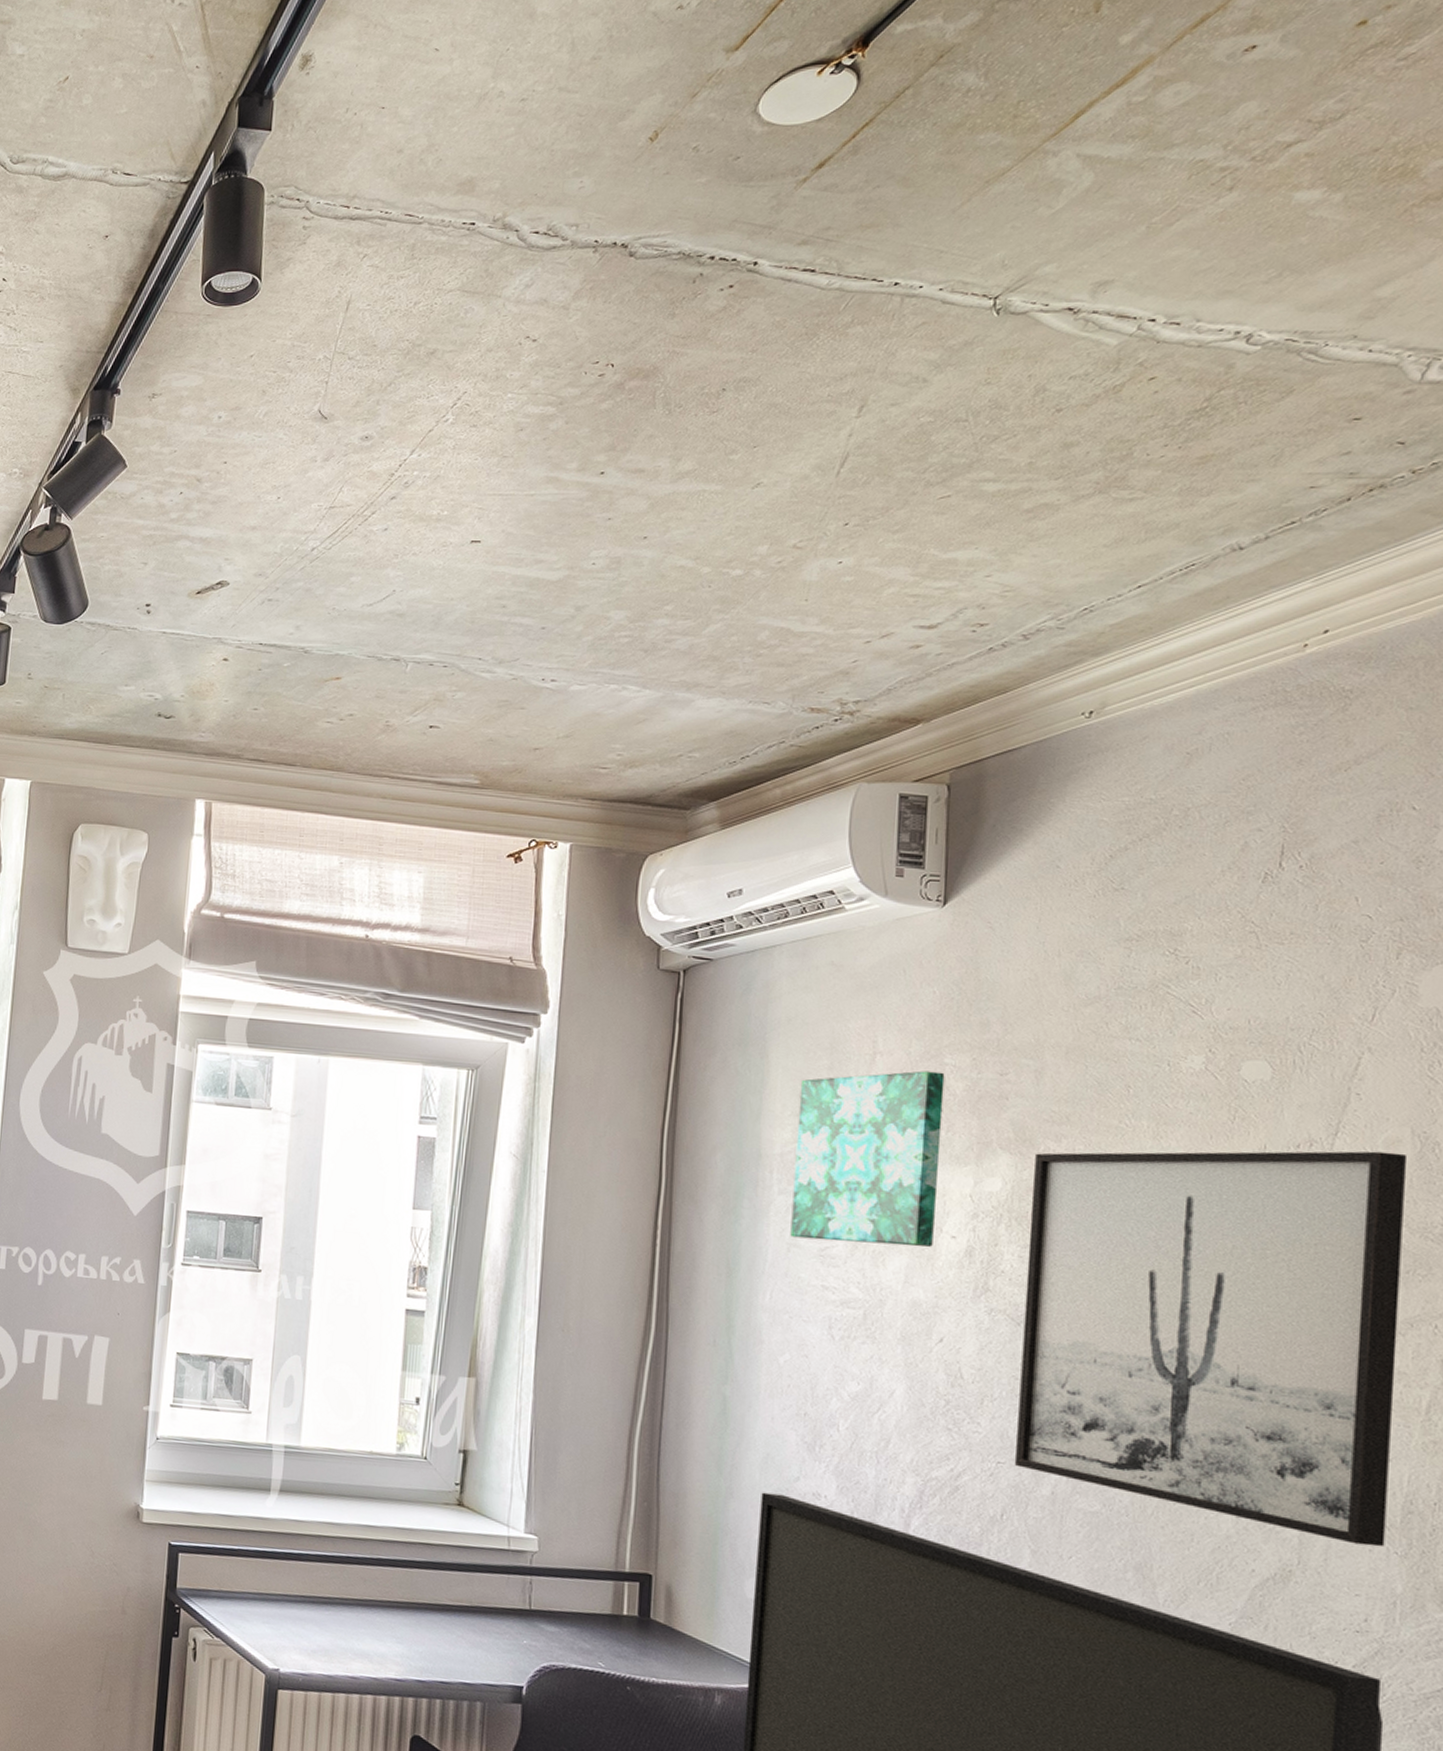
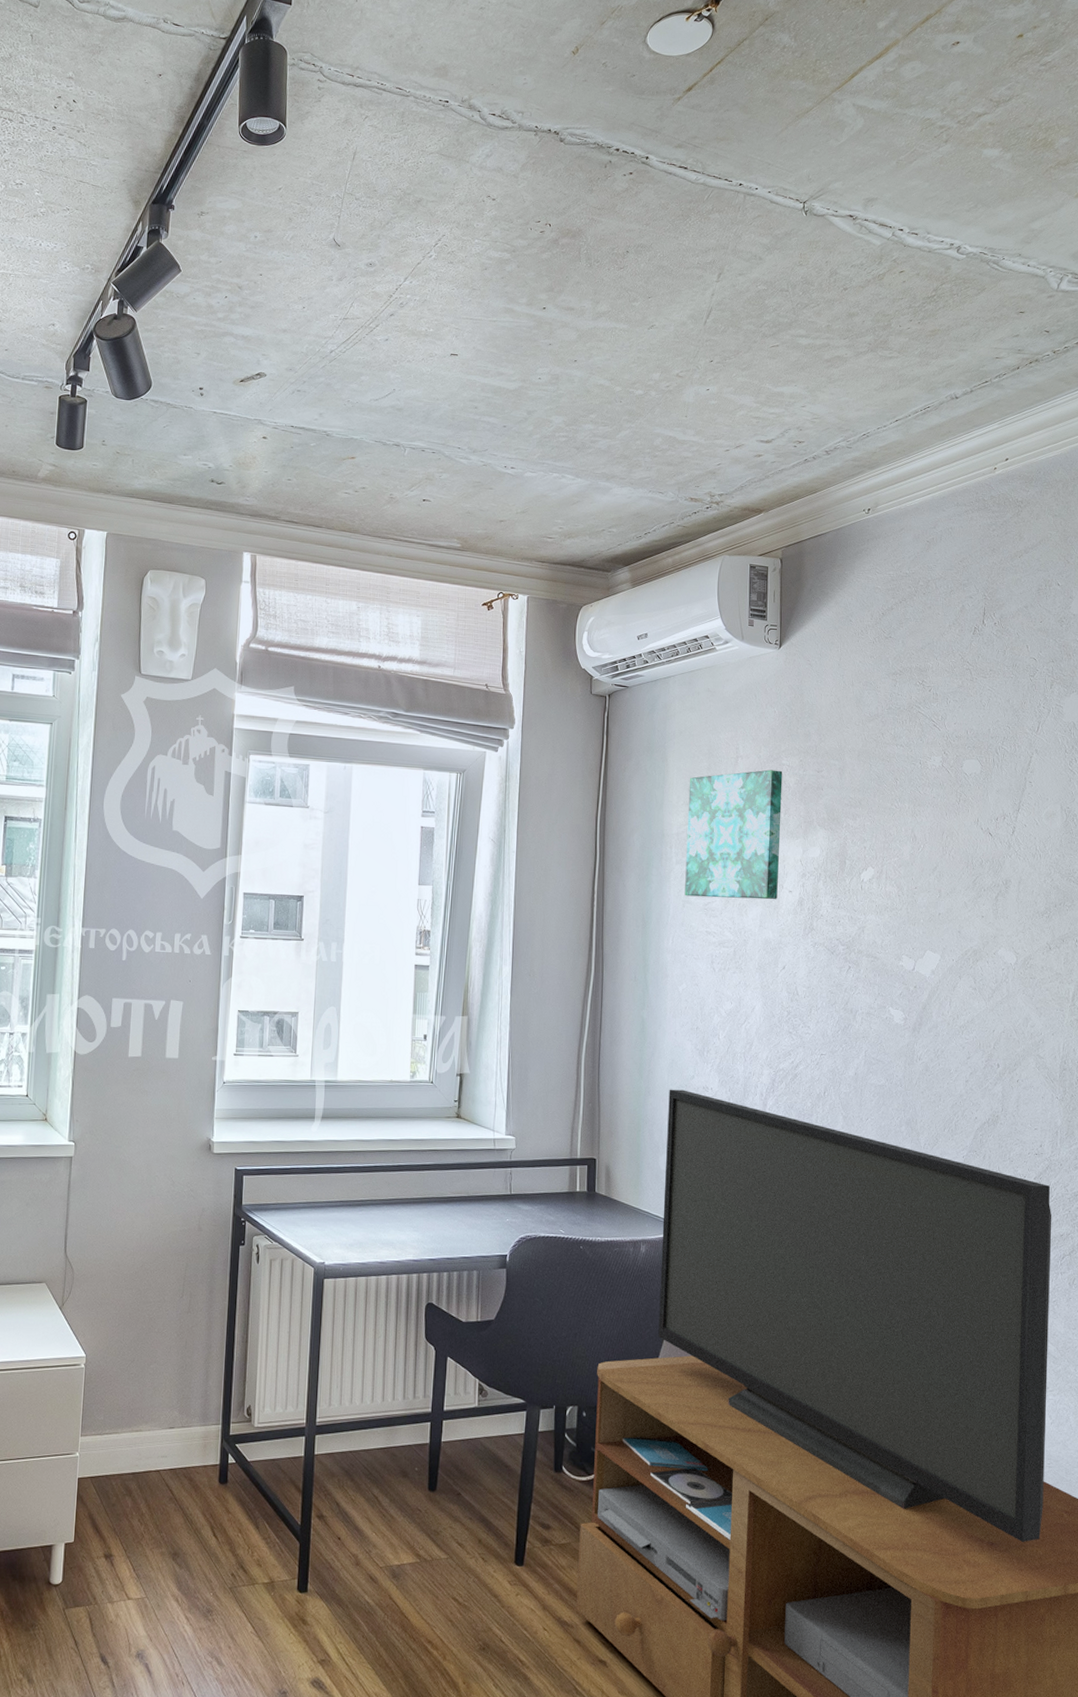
wall art: present [1014,1151,1408,1548] -> none [831,821,1059,1095]

